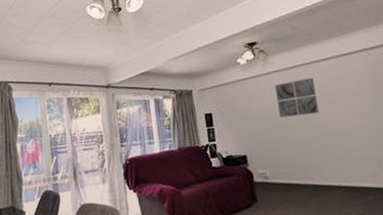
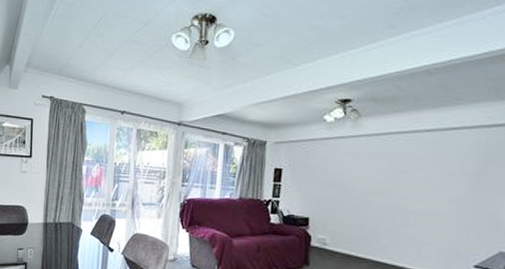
wall art: present [275,77,319,118] -> none [357,148,407,189]

